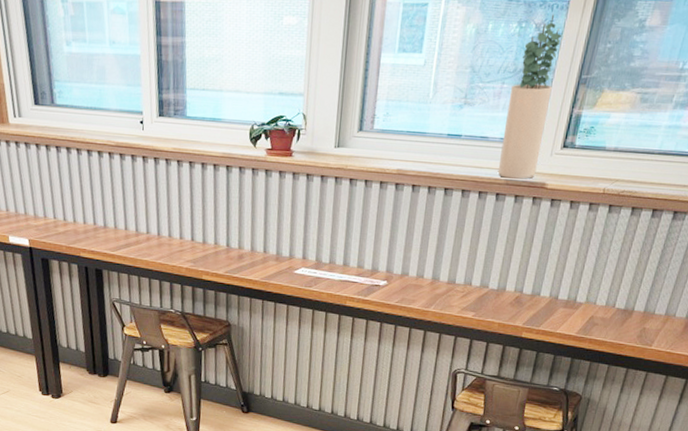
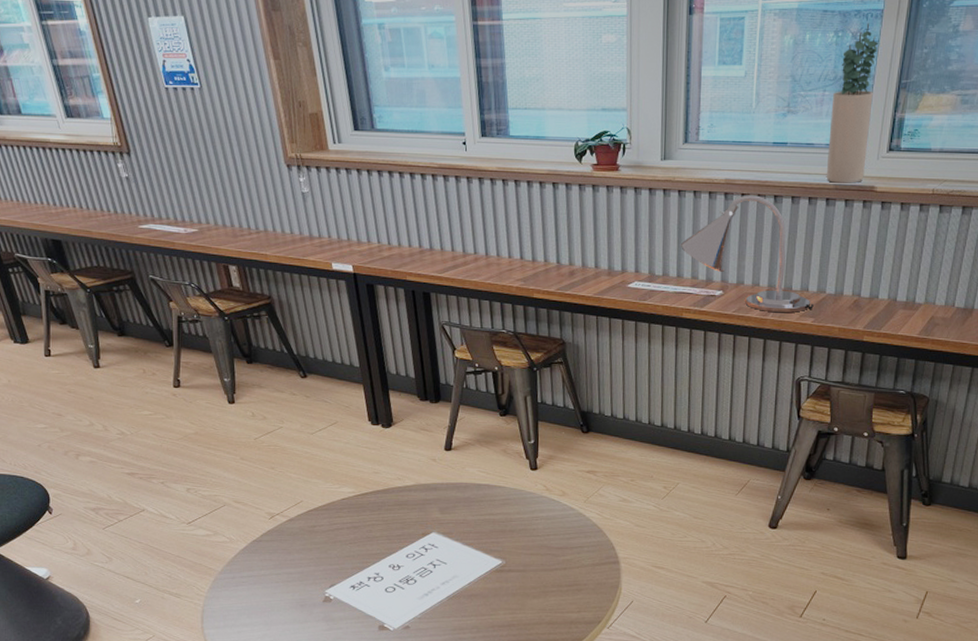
table lamp: none [348,186,476,306] -> present [680,195,814,313]

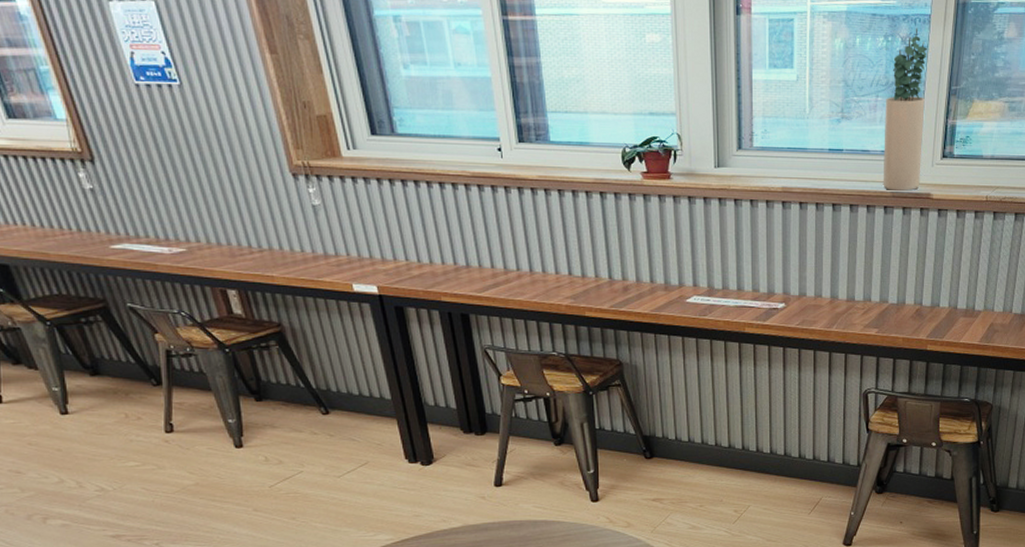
table lamp: present [680,195,814,313] -> none [739,203,877,325]

